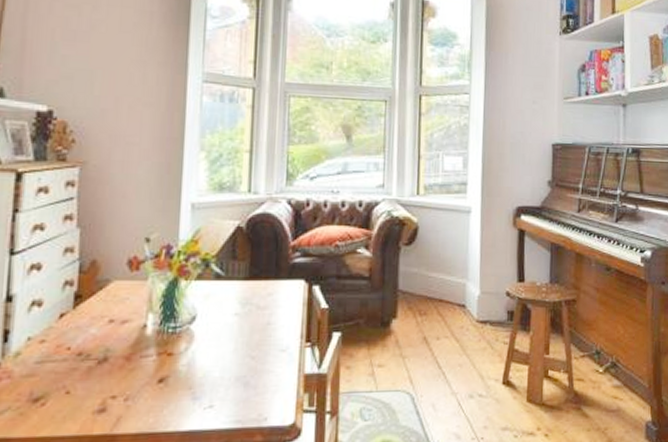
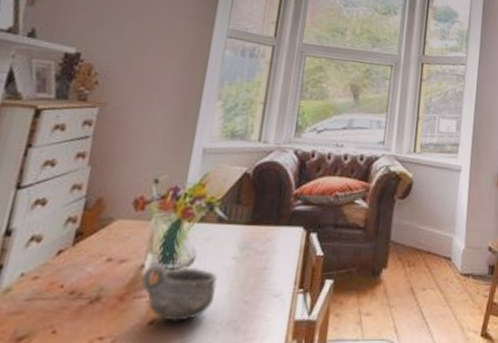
bowl: none [146,322,222,379] -> present [141,263,217,321]

